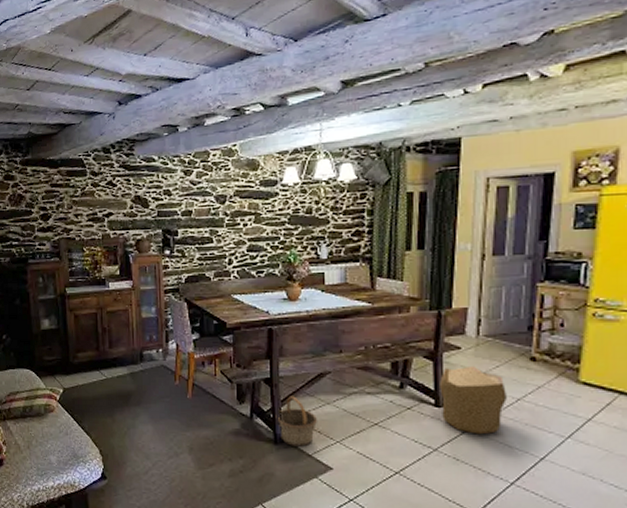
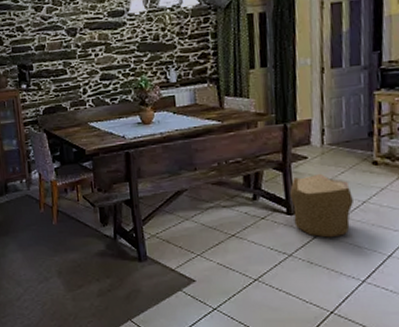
basket: present [275,396,318,447] -> none [138,215,179,262]

